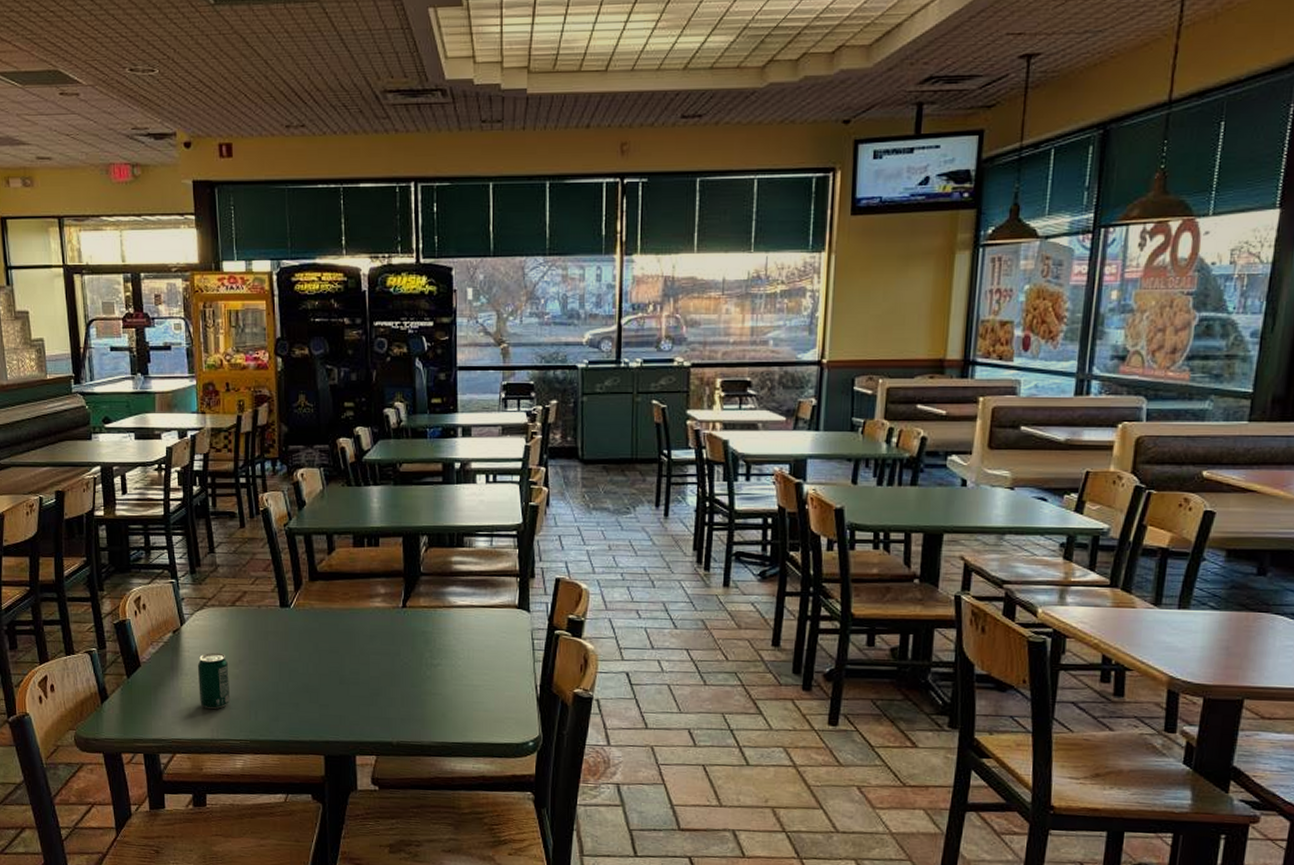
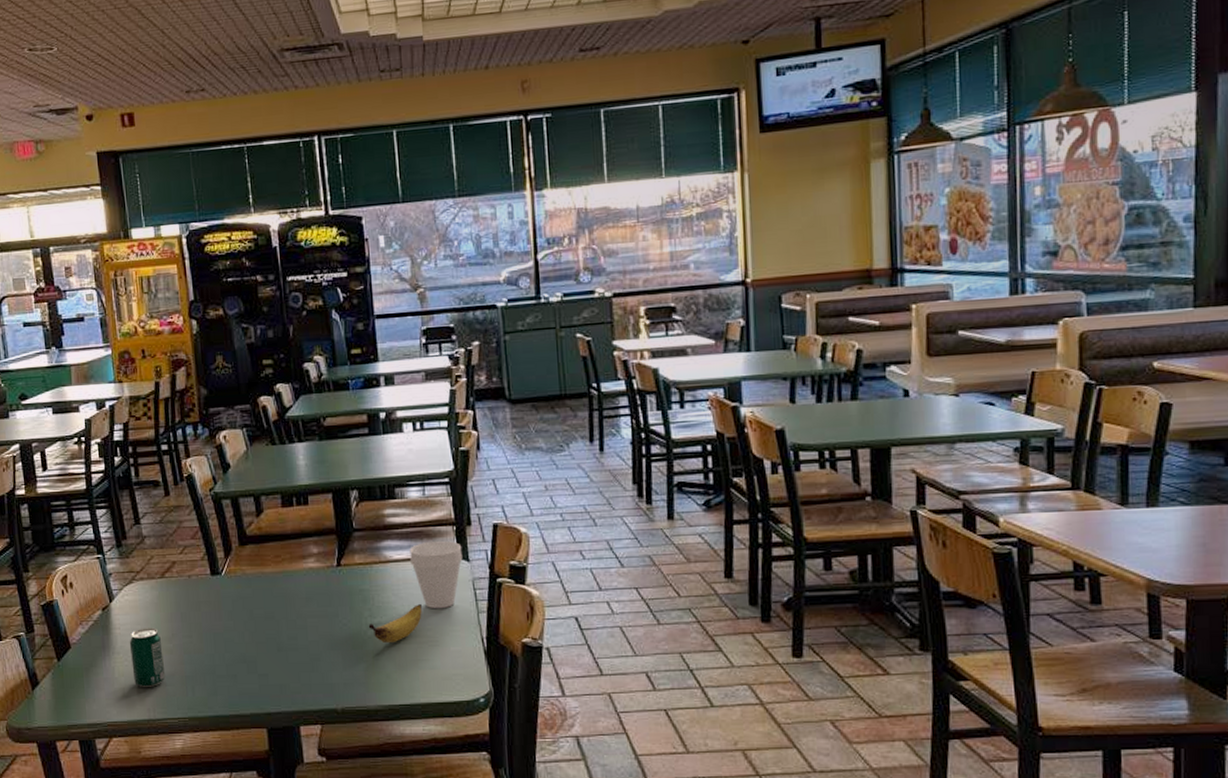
banana: none [428,649,481,684] -> present [368,604,422,644]
cup: none [473,590,524,656] -> present [409,540,463,609]

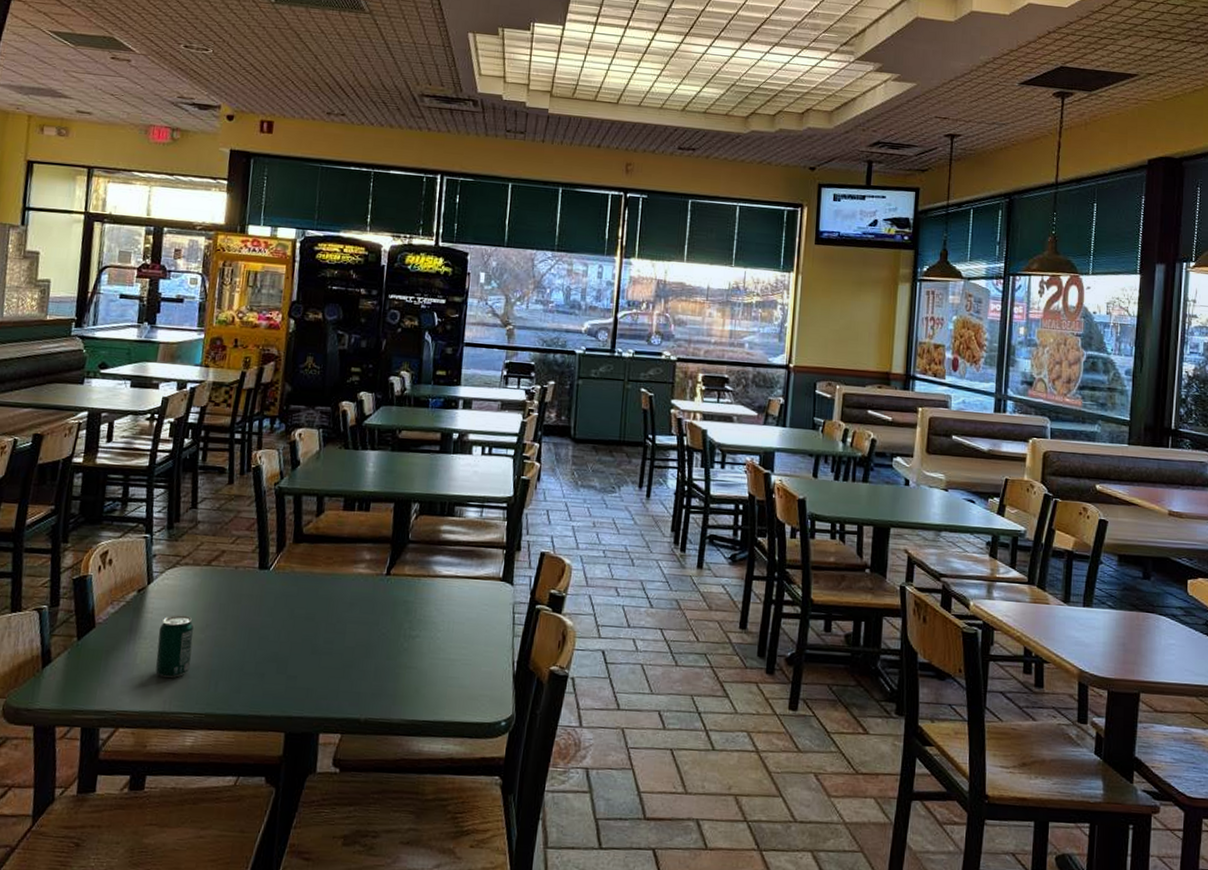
banana: present [368,604,422,644] -> none [406,622,461,657]
cup: present [409,540,463,609] -> none [457,561,509,629]

